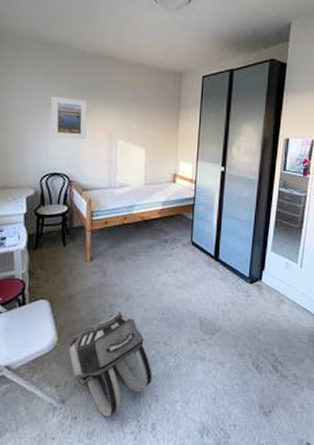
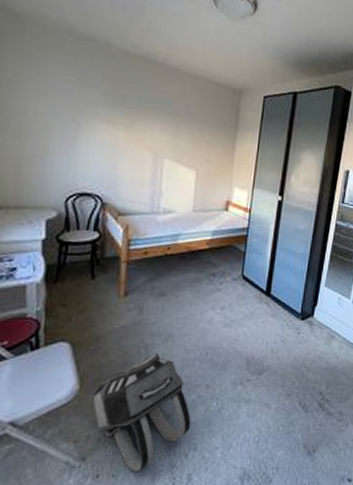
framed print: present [50,95,88,140] -> none [81,100,129,157]

